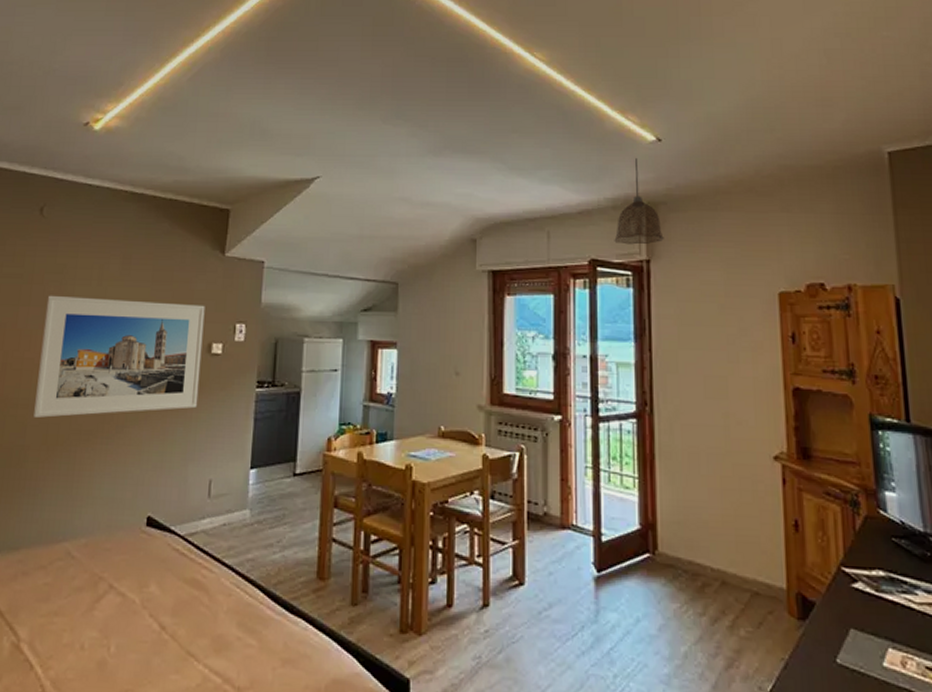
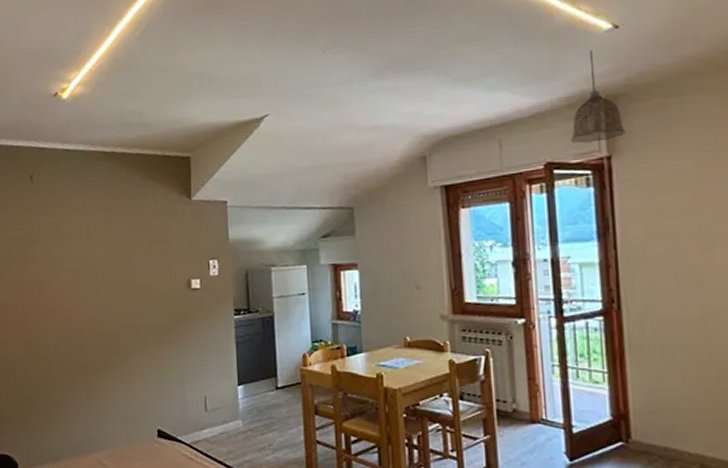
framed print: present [34,295,205,418] -> none [48,246,186,354]

